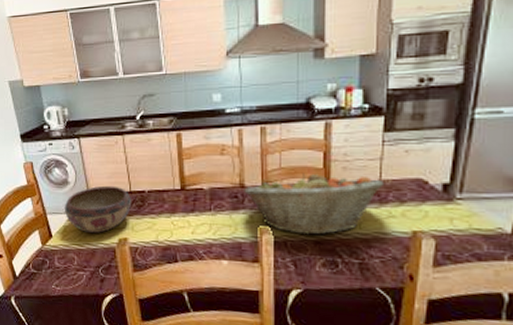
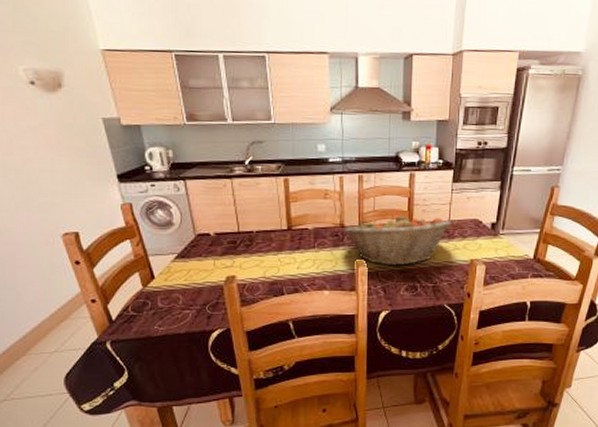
decorative bowl: present [64,185,132,234] -> none [168,226,240,273]

